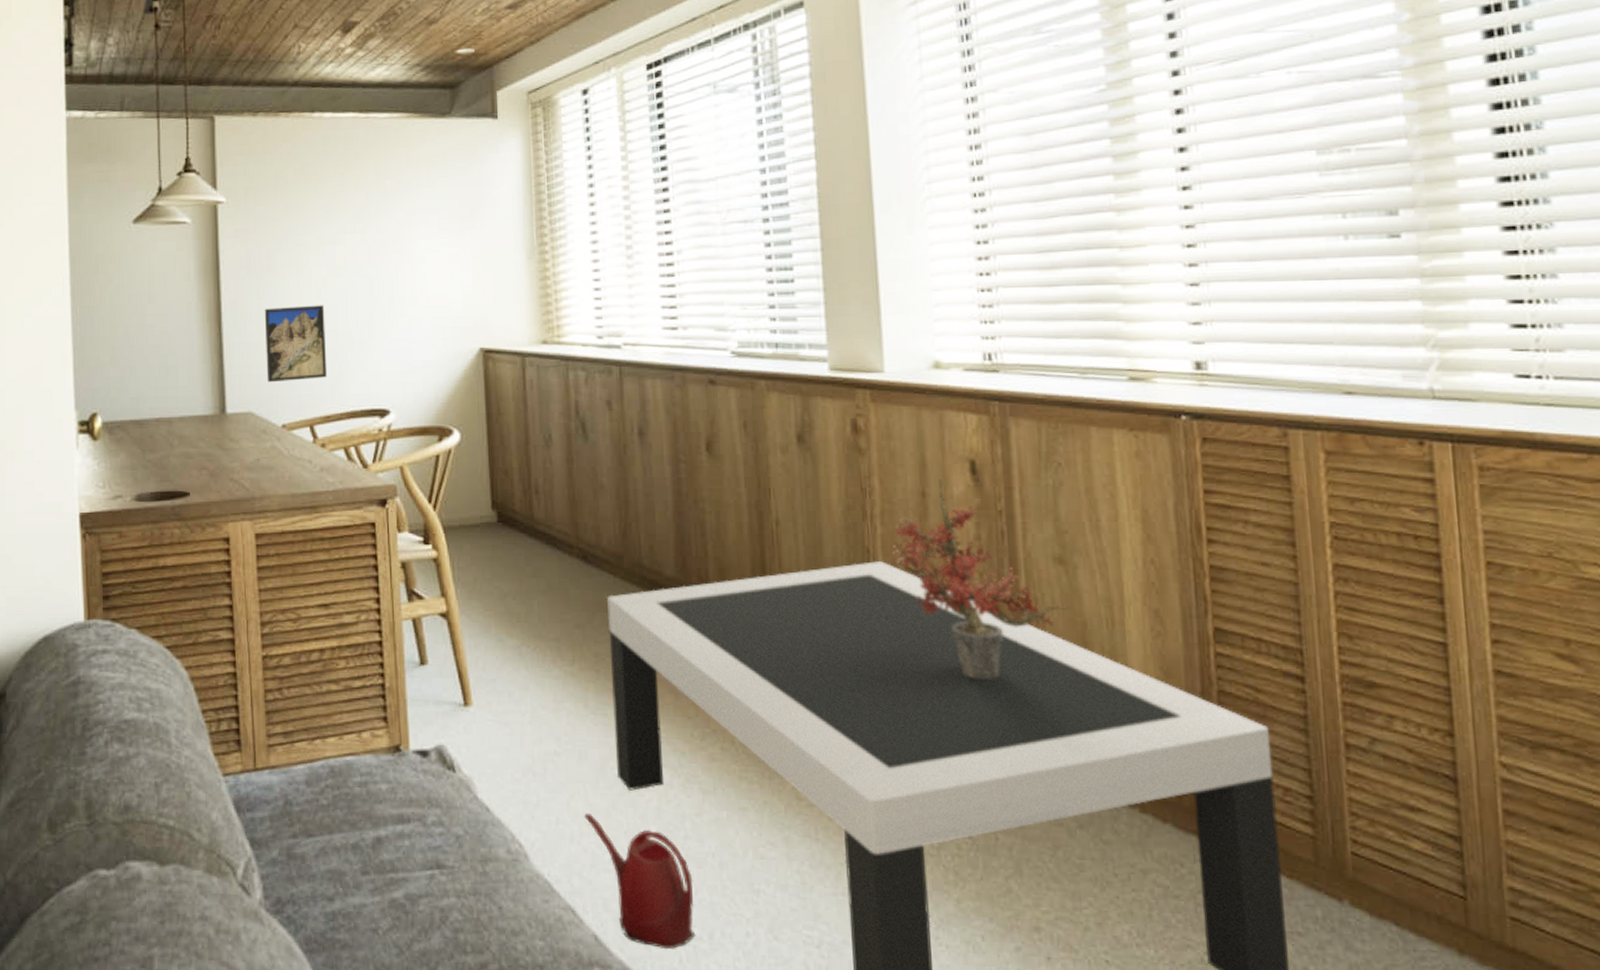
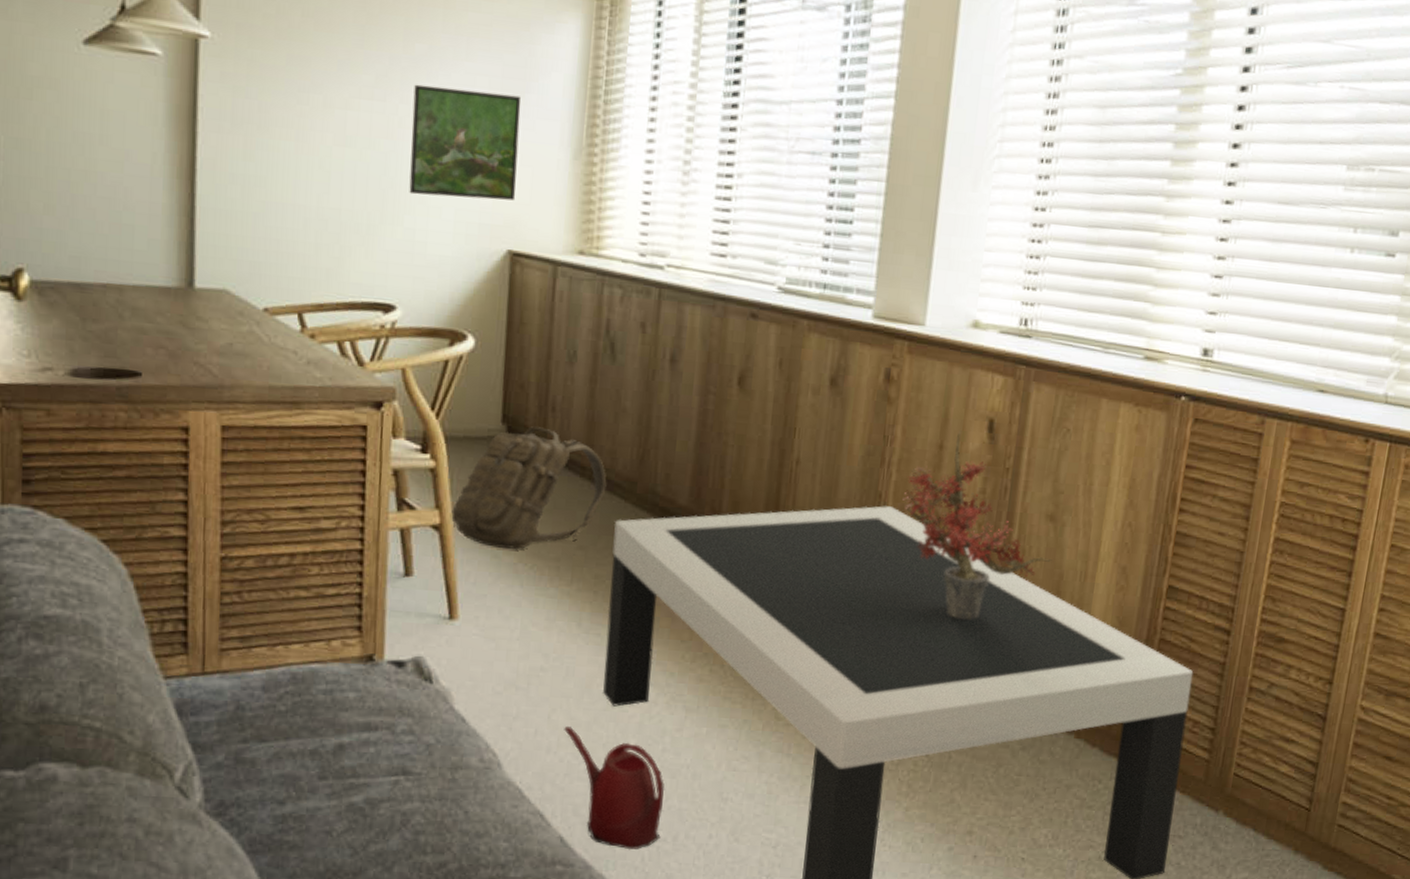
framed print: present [264,305,328,383] -> none [248,172,327,261]
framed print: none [387,211,482,310] -> present [409,84,521,201]
backpack: none [455,509,595,631] -> present [450,425,607,549]

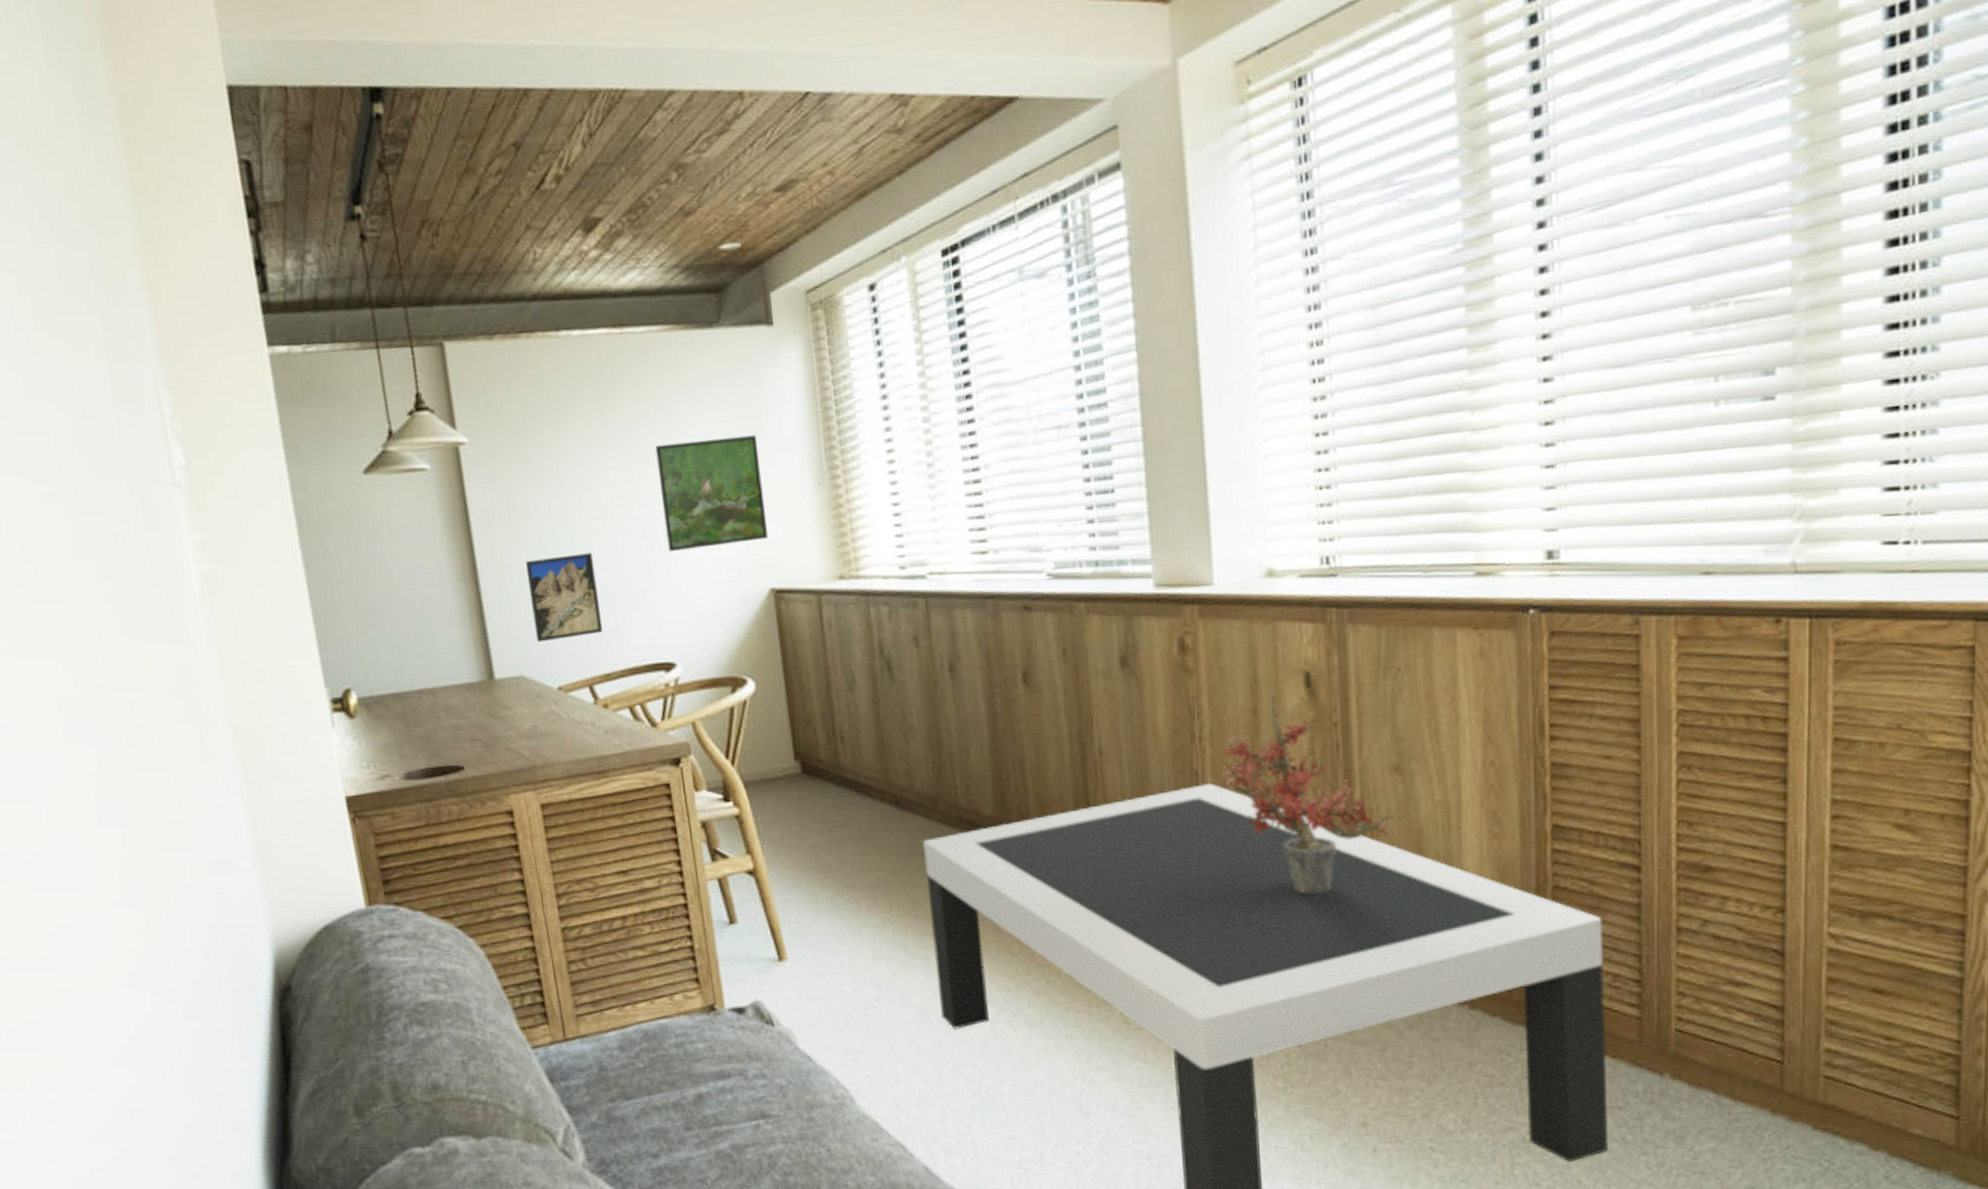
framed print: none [248,172,327,261] -> present [525,553,604,643]
backpack: present [450,425,607,549] -> none [762,757,908,884]
watering can: present [564,726,665,850] -> none [909,1055,1027,1174]

